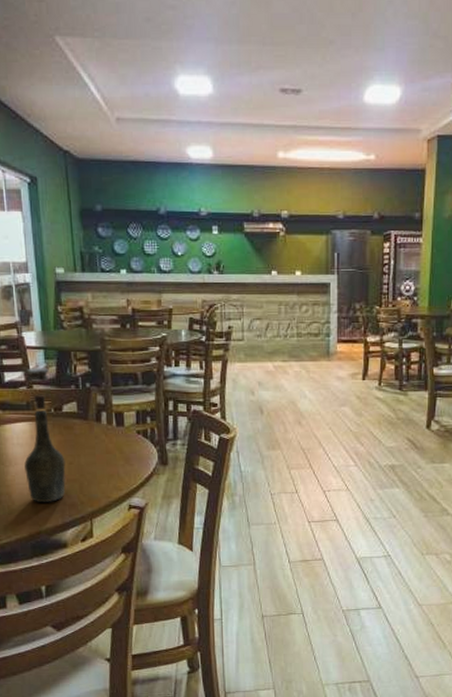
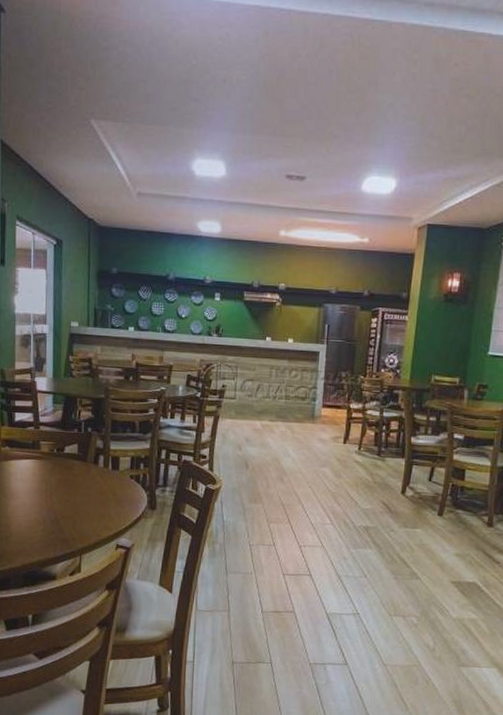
bottle: present [24,368,66,502] -> none [25,410,62,536]

